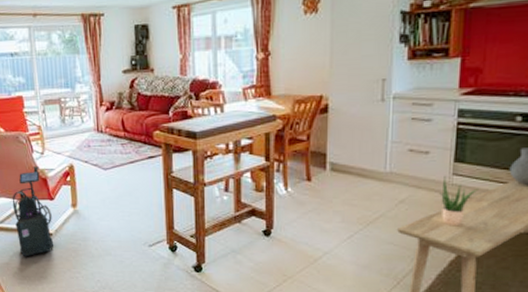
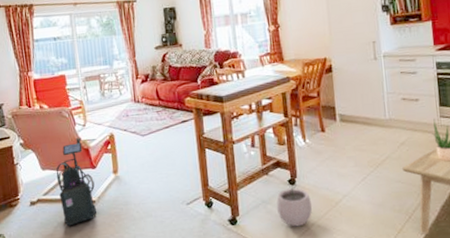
plant pot: none [248,233,288,281] -> present [276,182,313,227]

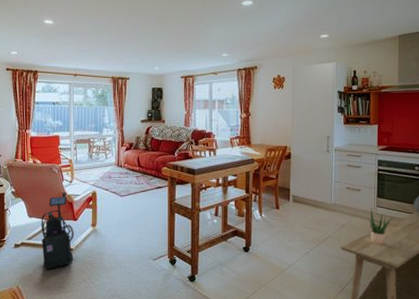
plant pot: present [276,182,313,227] -> none [231,249,262,289]

